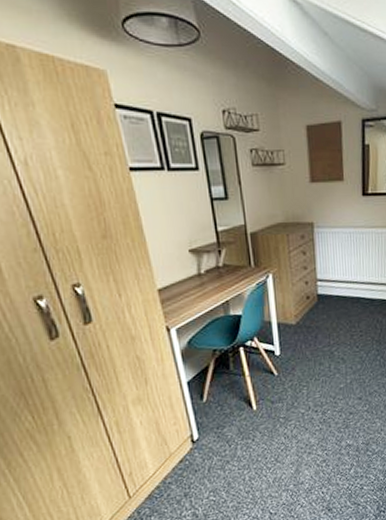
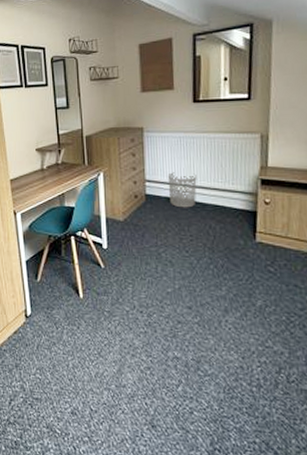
waste bin: none [338,270,366,306] -> present [167,172,197,208]

